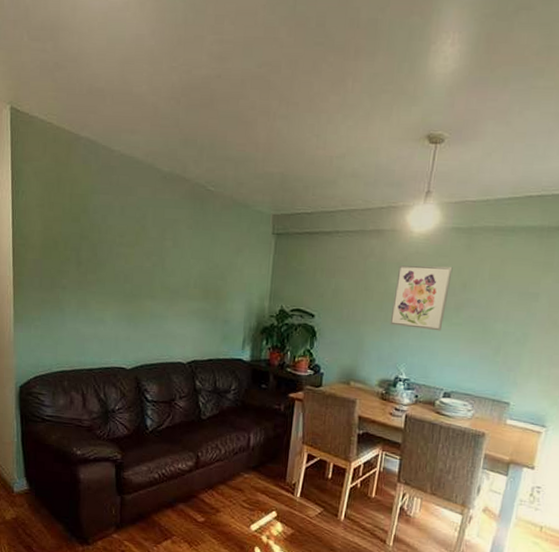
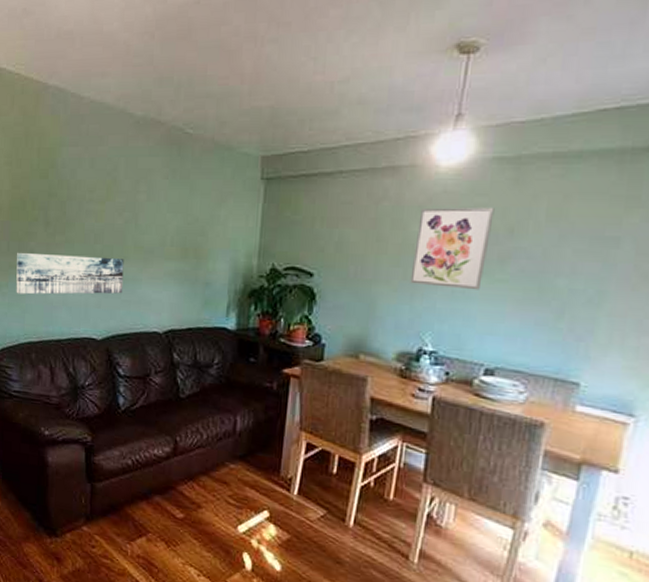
wall art: none [48,288,152,329] -> present [16,252,124,295]

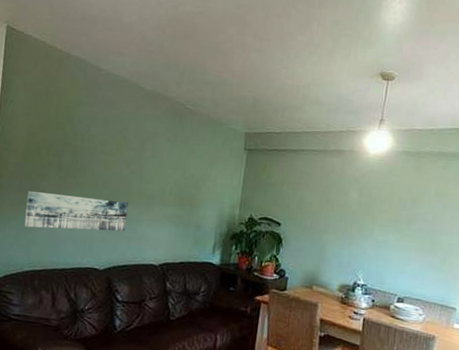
wall art: present [410,206,495,290] -> none [349,181,404,242]

